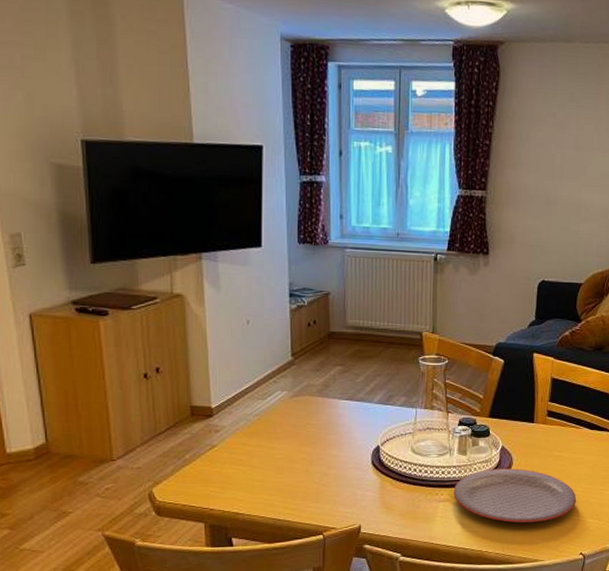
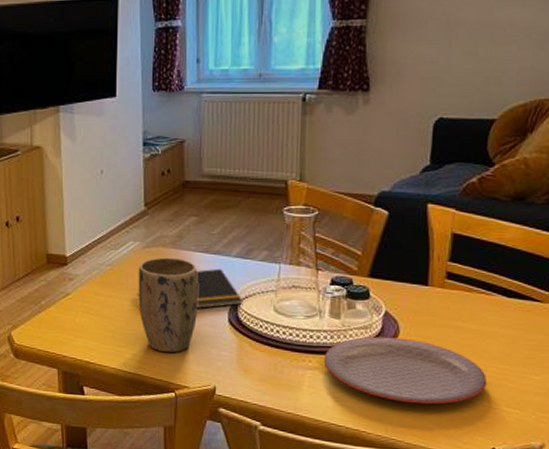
plant pot: none [286,405,344,498] -> present [138,257,198,353]
notepad: none [341,414,384,453] -> present [195,268,242,308]

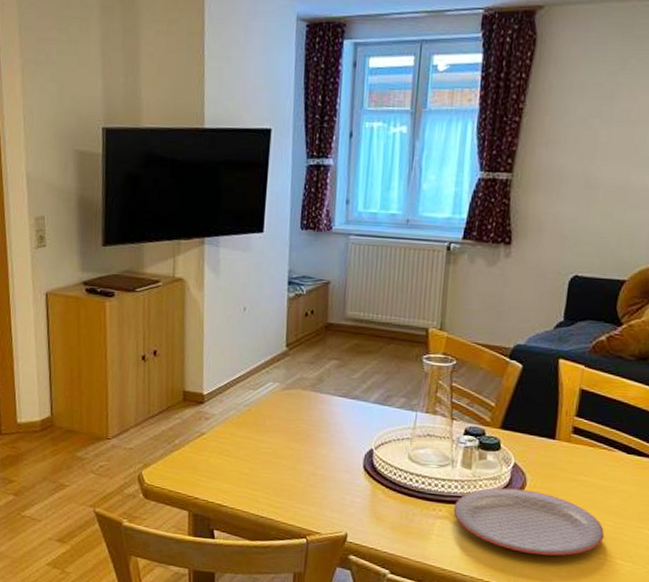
plant pot: present [138,257,198,353] -> none [274,399,336,498]
notepad: present [195,268,242,308] -> none [332,413,378,454]

